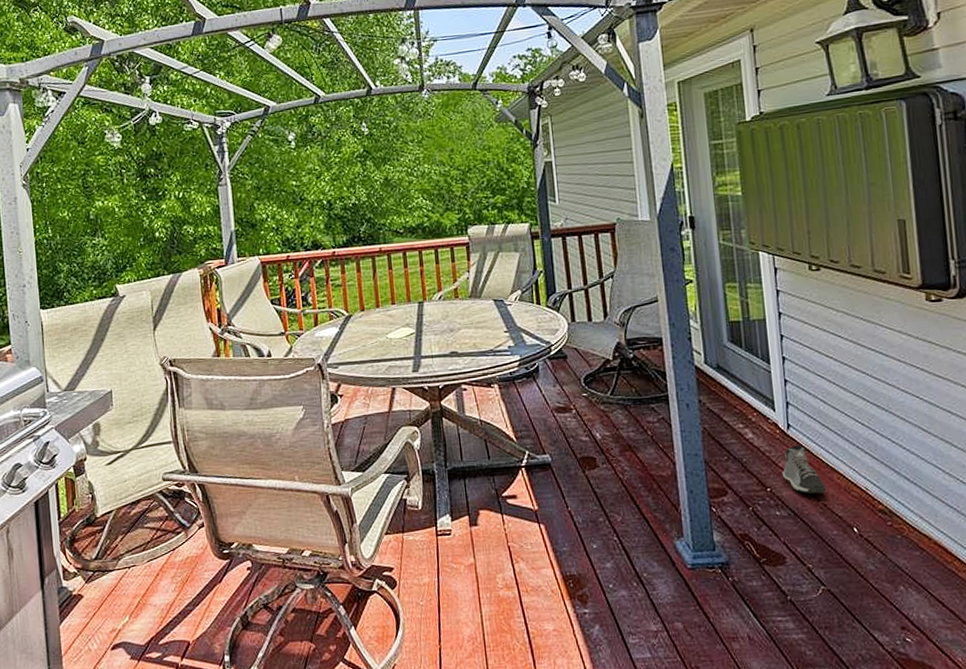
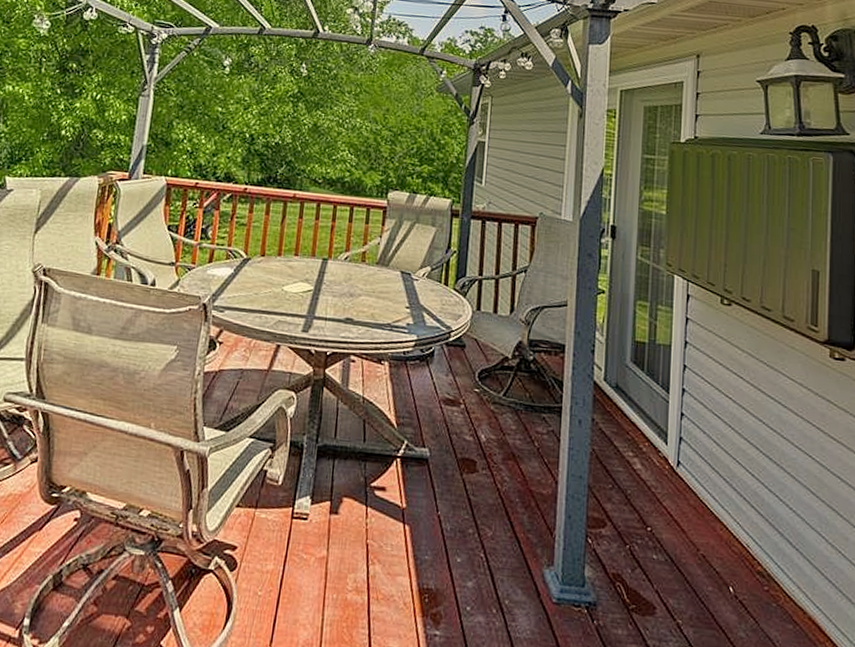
sneaker: present [783,444,827,494] -> none [666,485,708,544]

